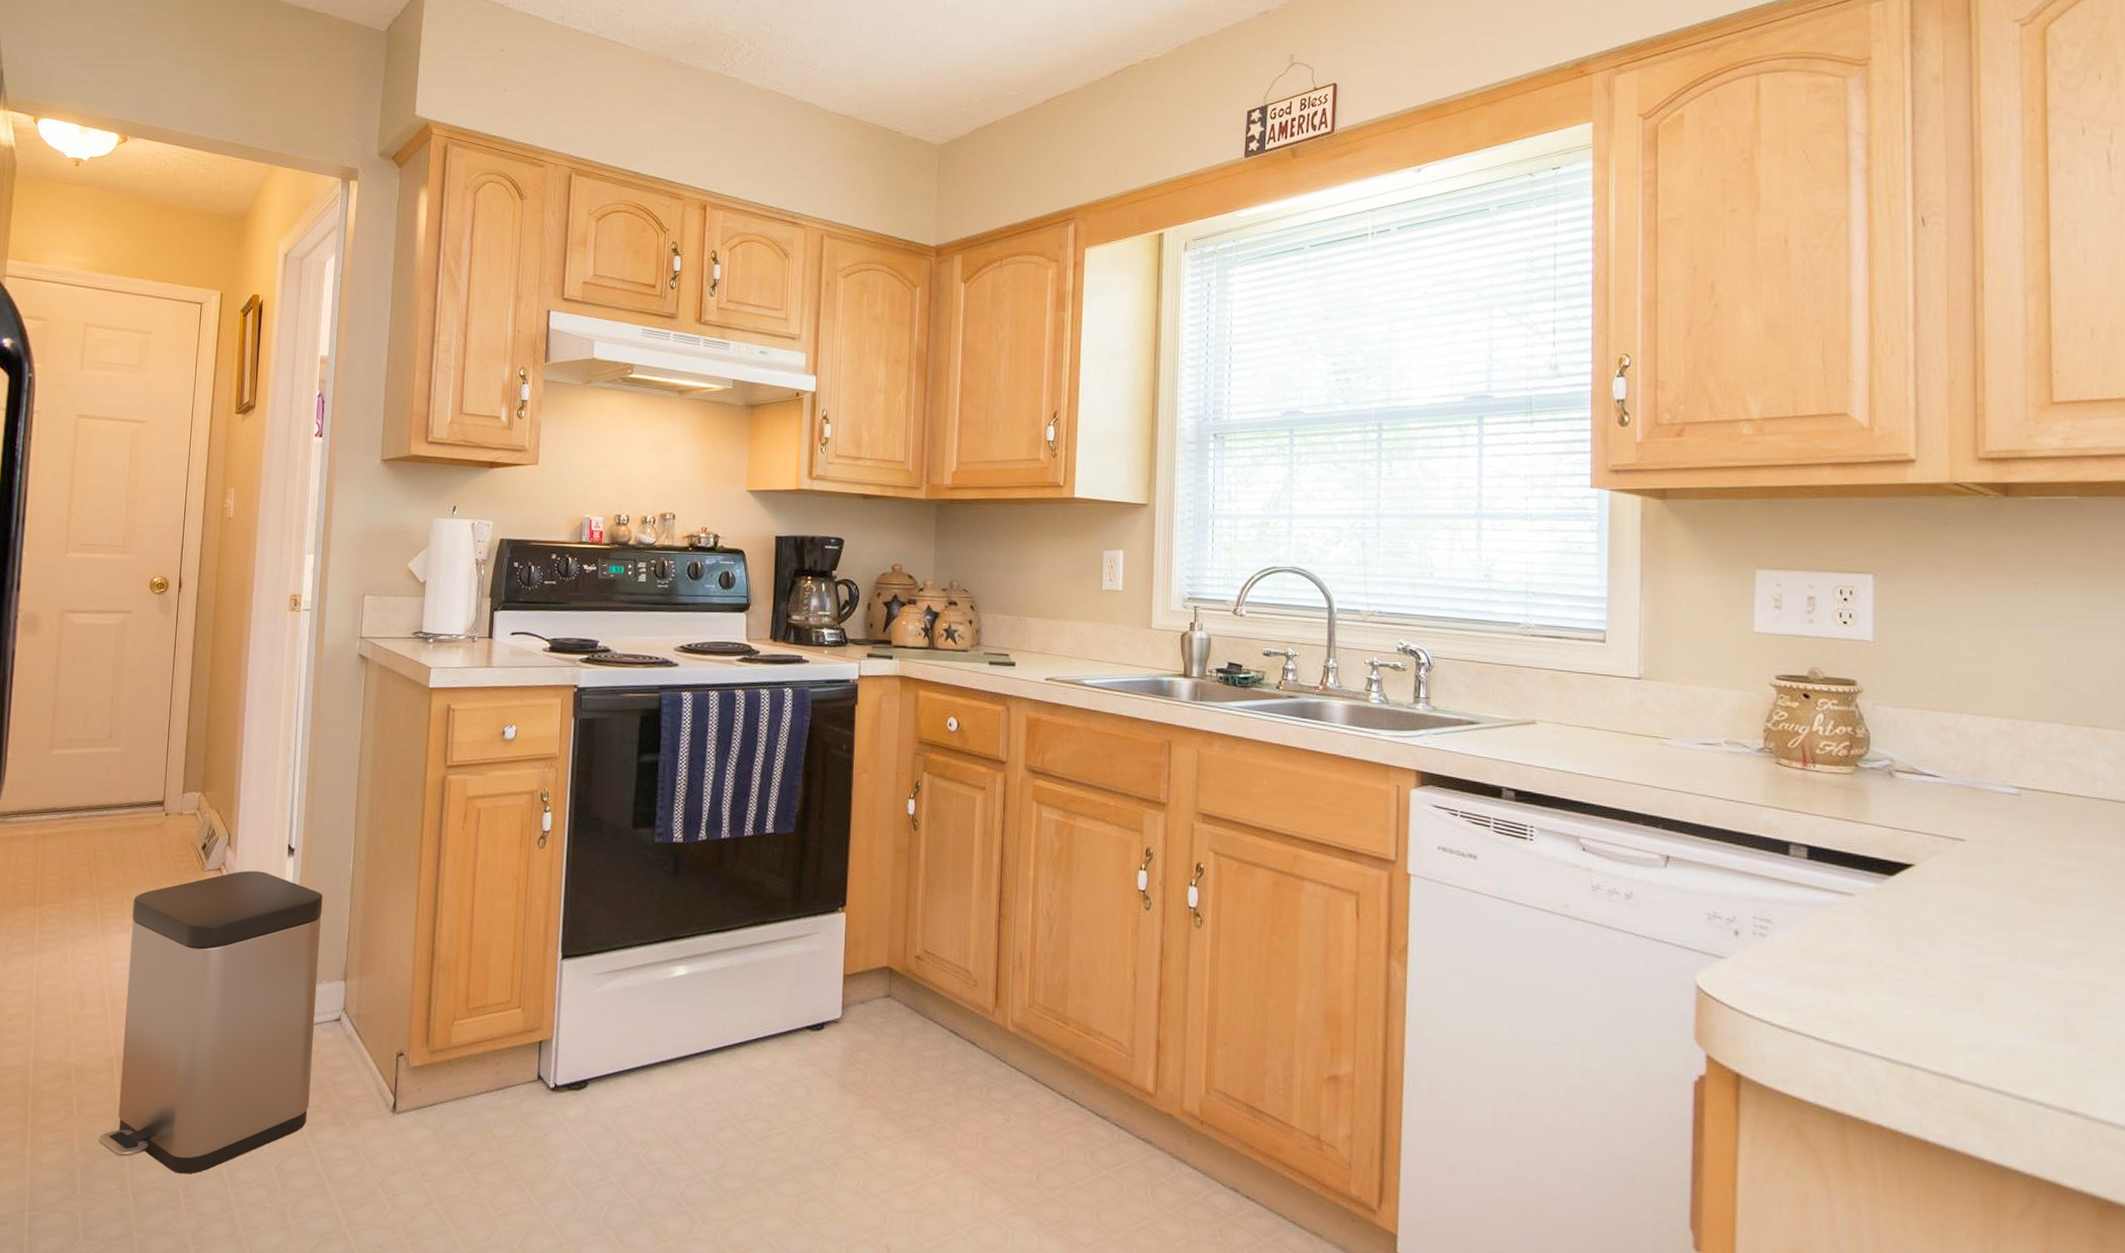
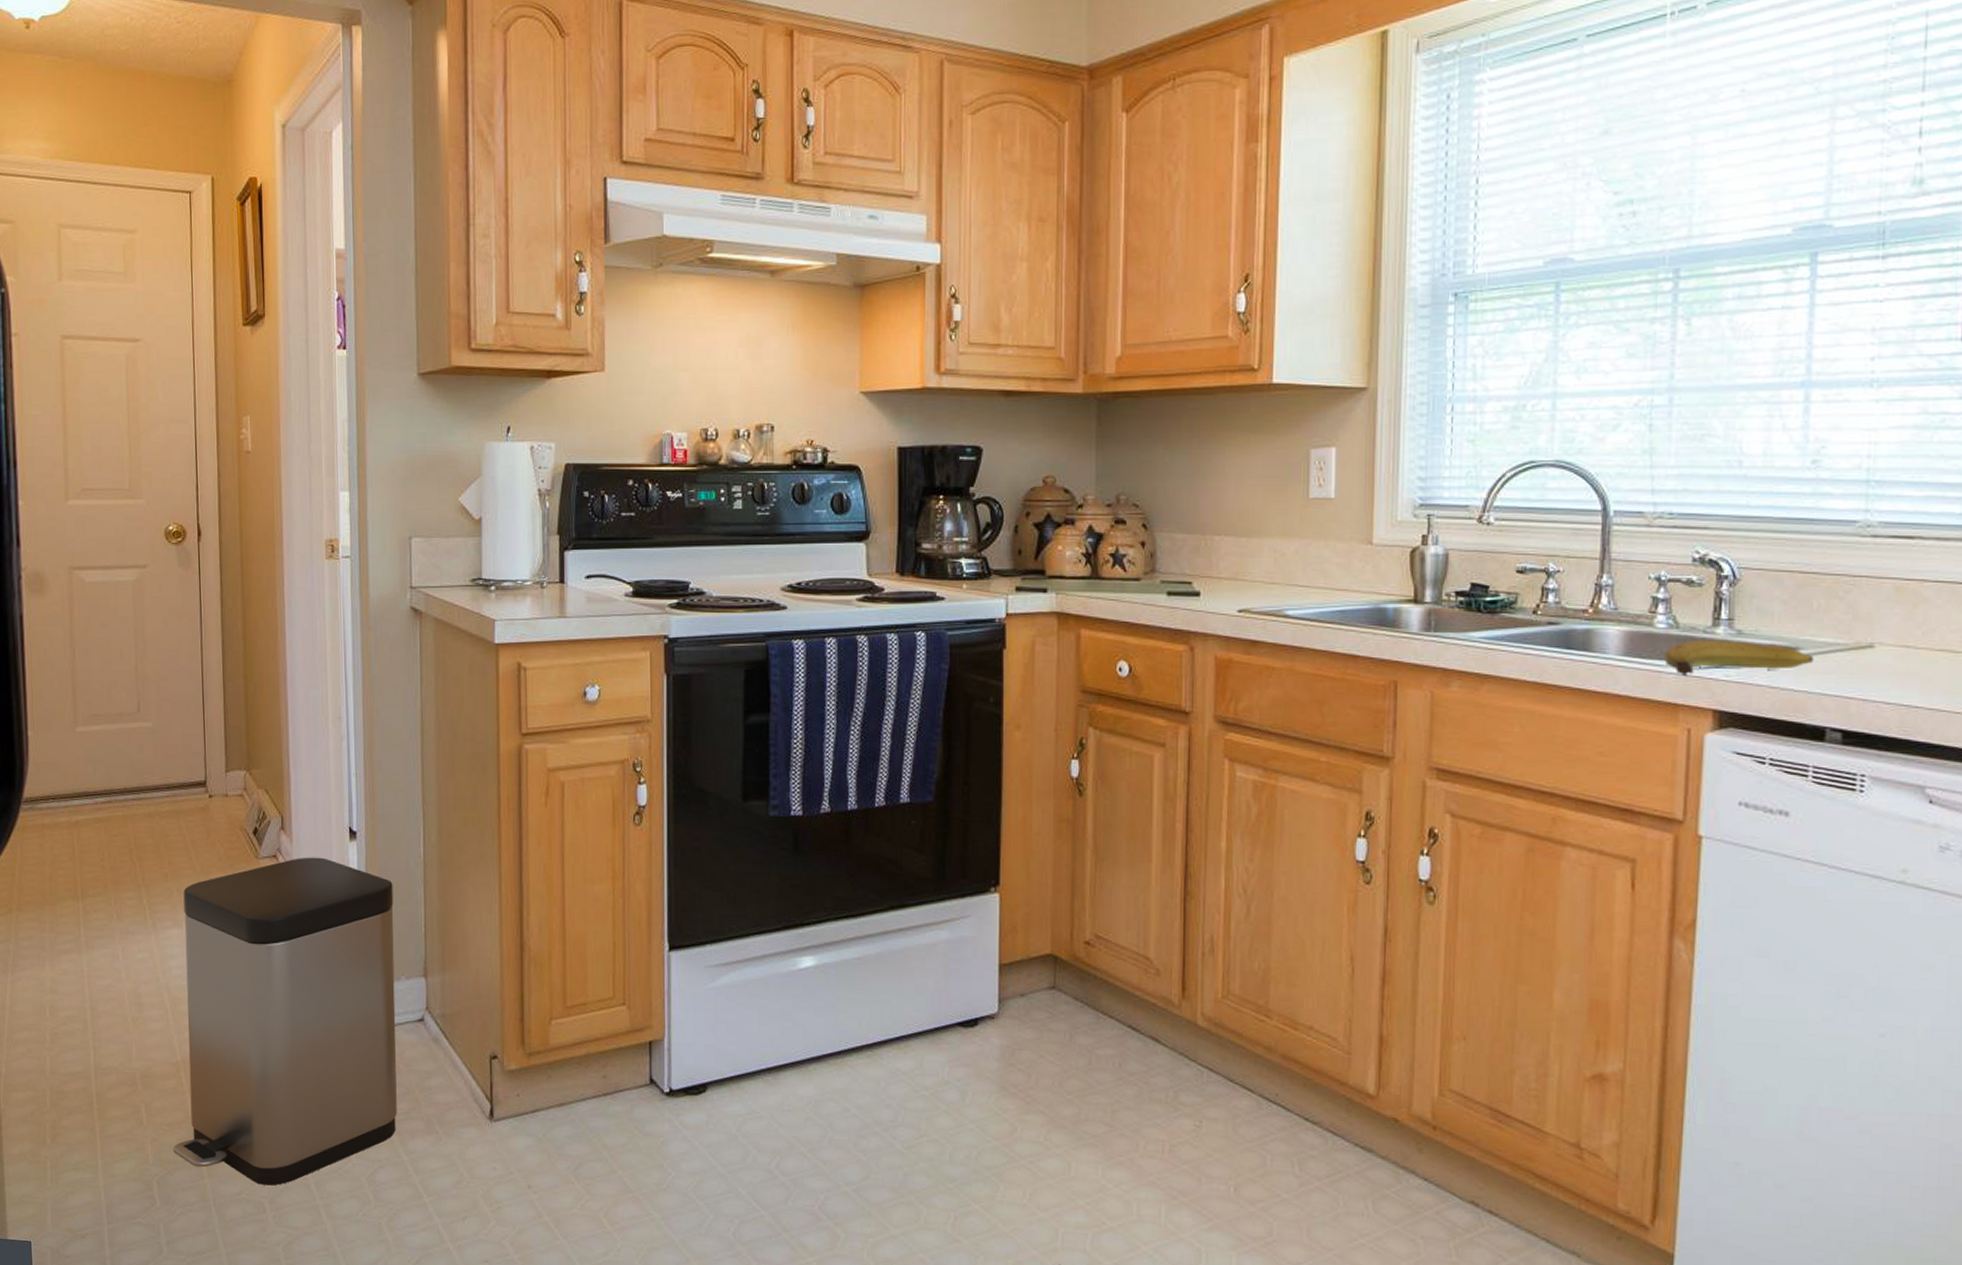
fruit: none [1378,714,1491,743] -> present [1664,640,1814,676]

